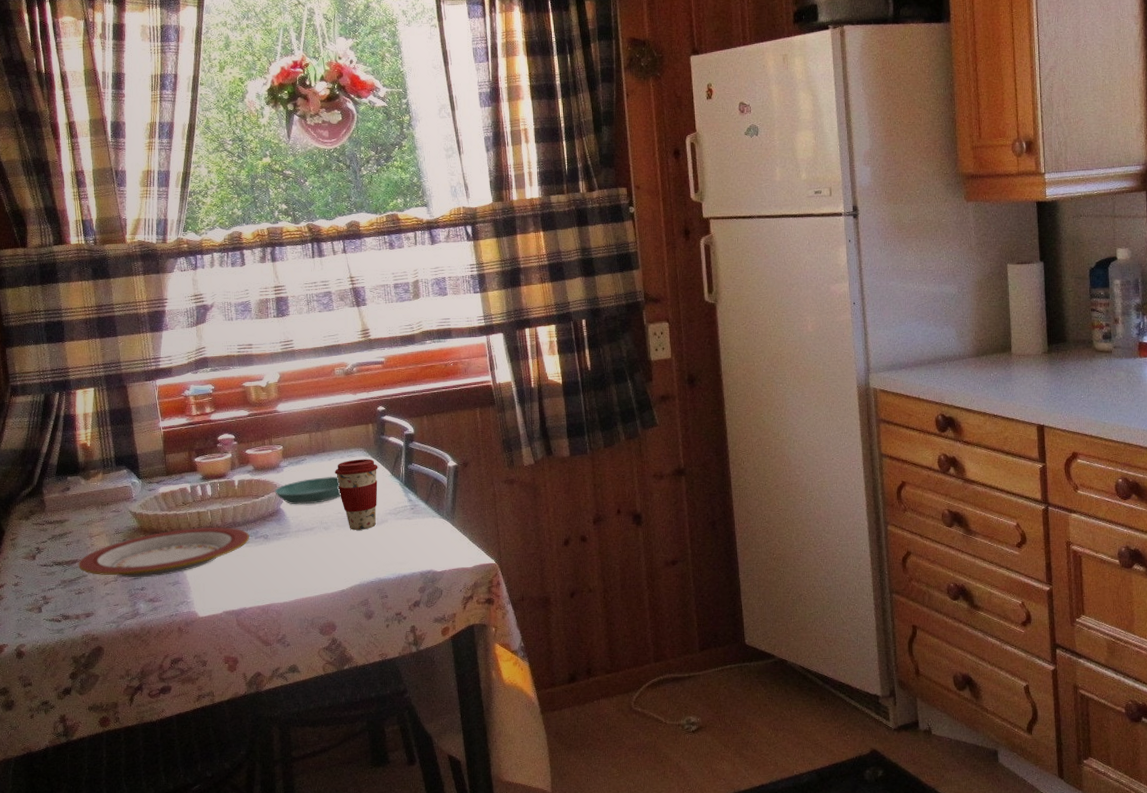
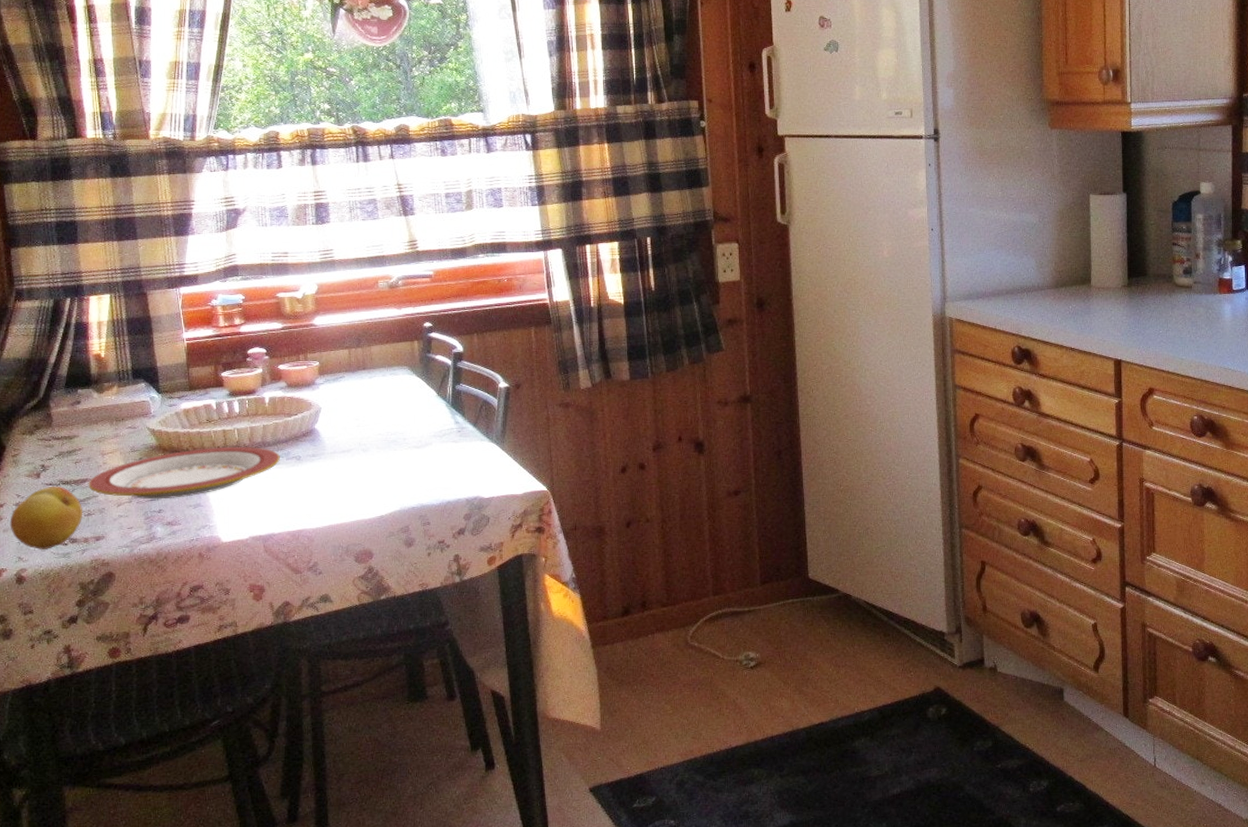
fruit: none [9,566,74,627] -> present [9,485,82,551]
saucer: present [275,476,341,505] -> none [309,395,382,425]
coffee cup: present [335,459,378,530] -> none [376,378,423,453]

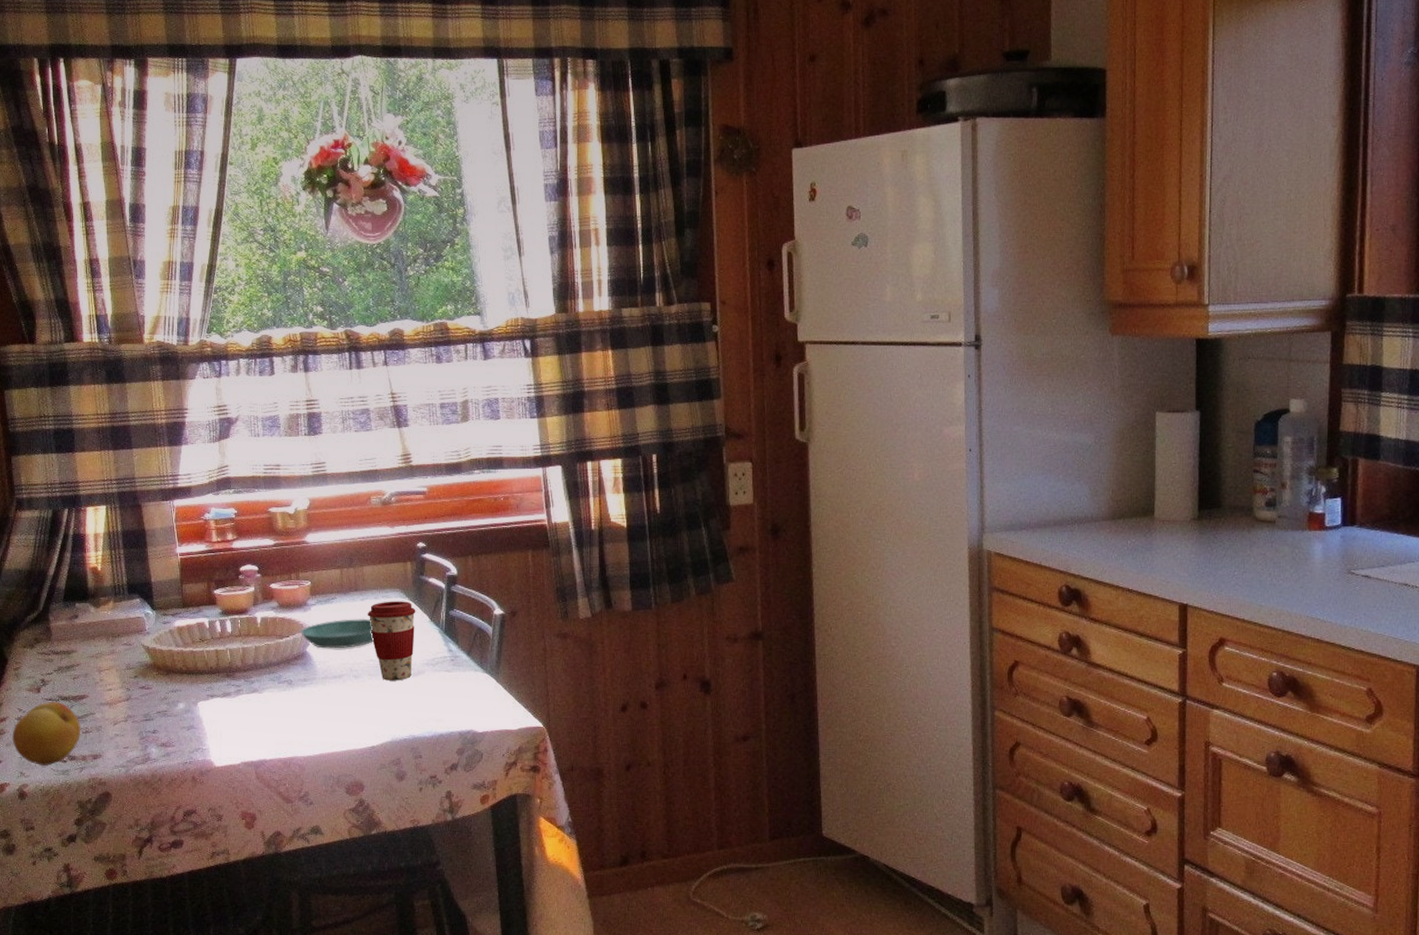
plate: present [88,446,280,500] -> none [85,668,272,720]
saucer: none [309,395,382,425] -> present [301,618,374,649]
coffee cup: none [376,378,423,453] -> present [368,601,416,681]

